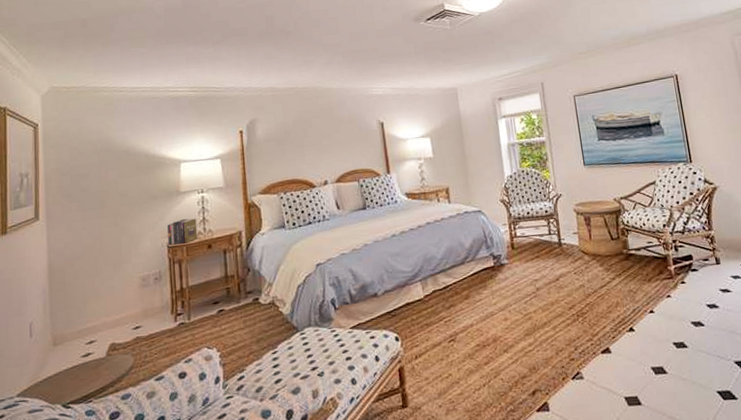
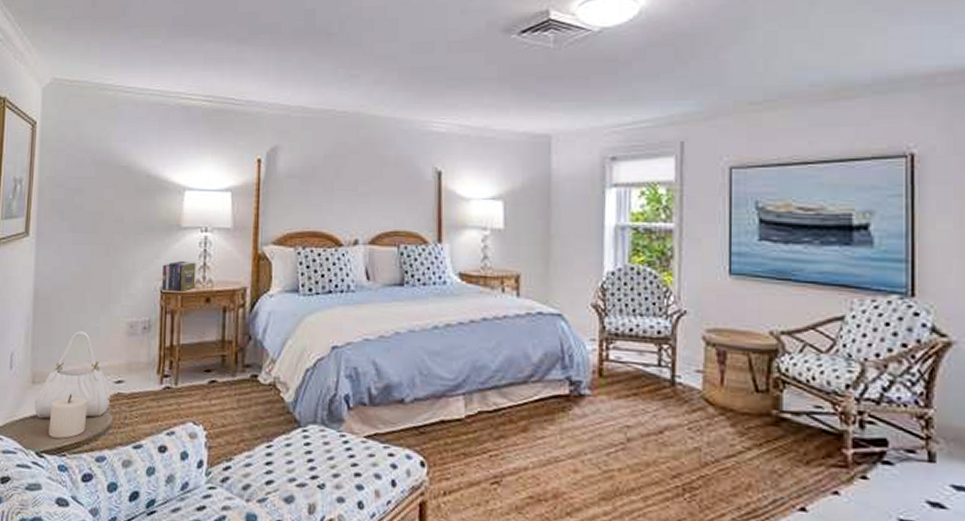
handbag: none [58,291,131,375] -> present [35,331,111,419]
candle: none [73,347,110,389] -> present [49,394,88,439]

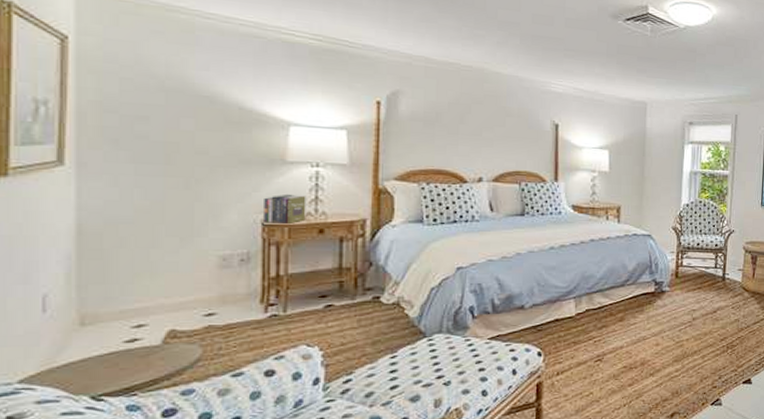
handbag: present [35,331,111,419] -> none [86,267,199,362]
candle: present [49,394,88,439] -> none [110,332,166,379]

